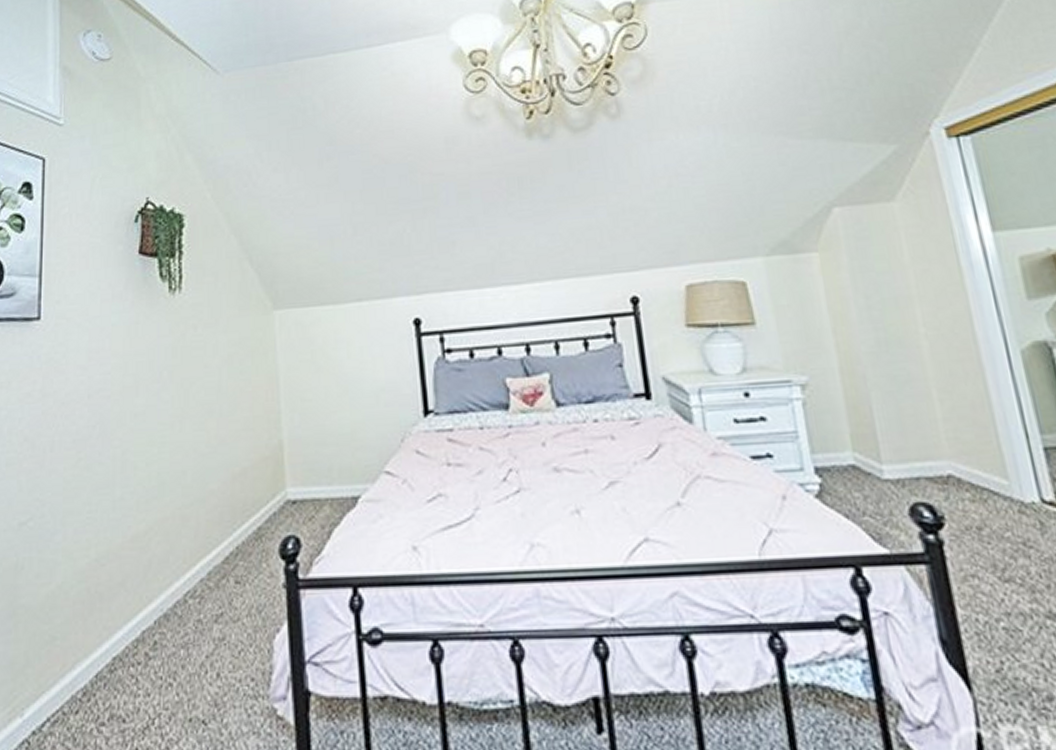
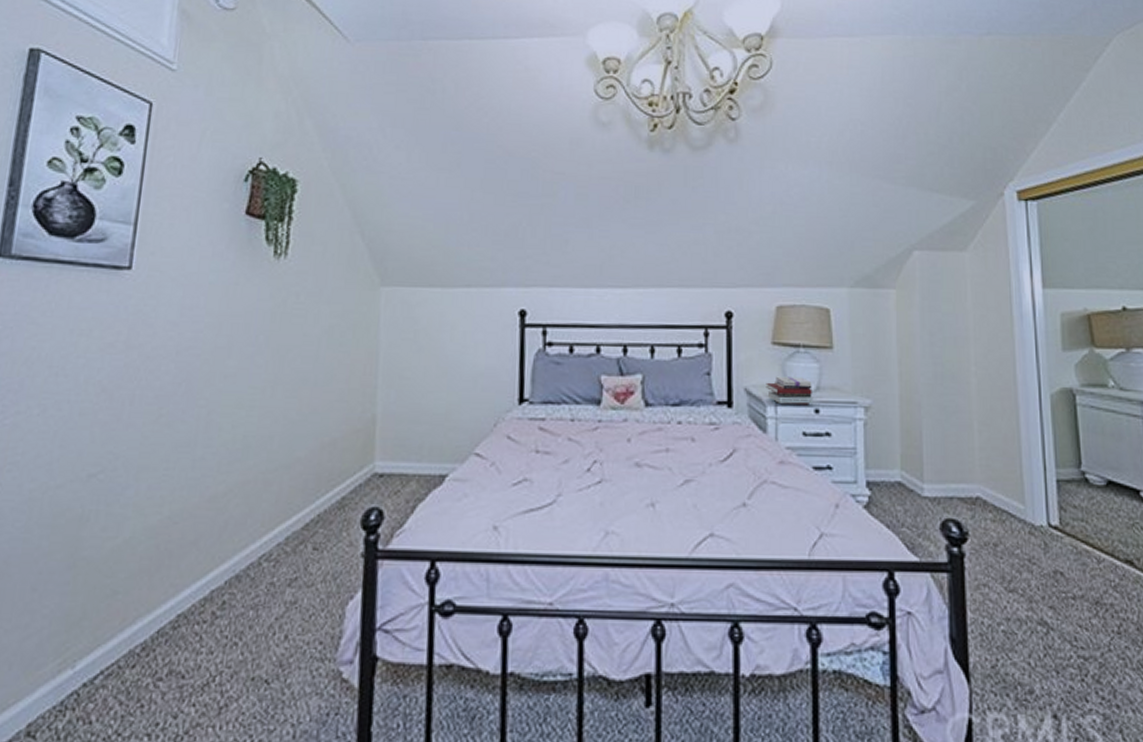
books: none [685,359,742,390] -> present [766,376,814,406]

